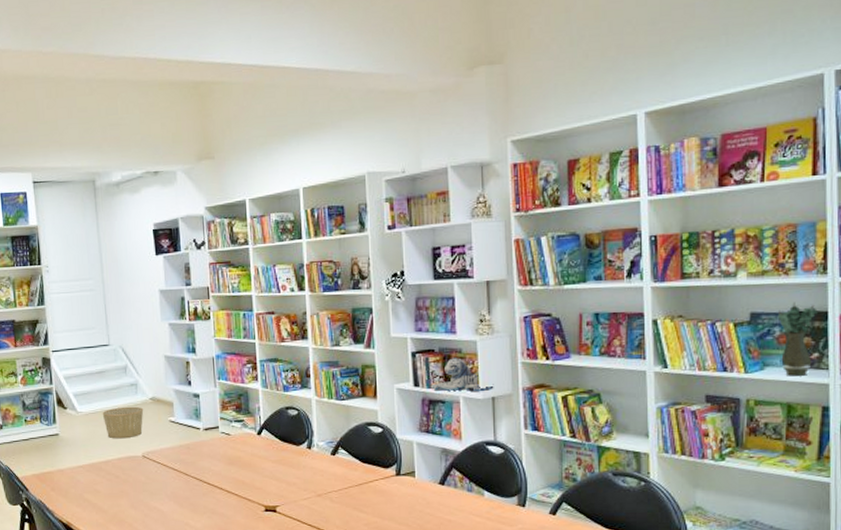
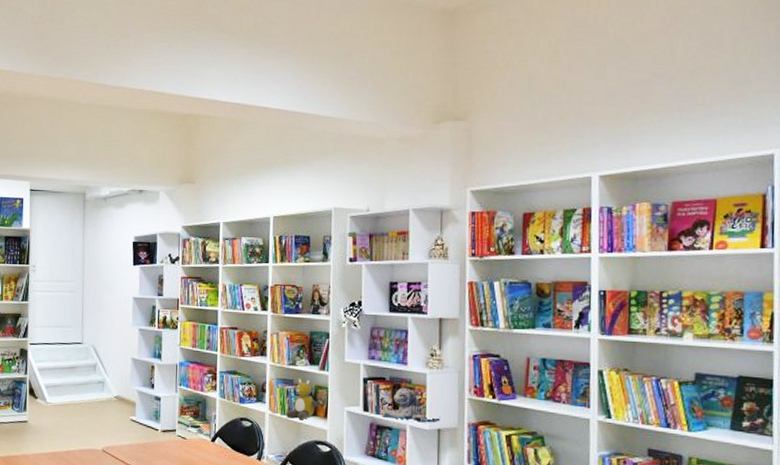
basket: present [102,406,144,439] -> none [69,402,108,432]
toy bear: none [334,359,366,403] -> present [286,378,318,420]
vase: present [777,302,818,376] -> none [722,367,763,440]

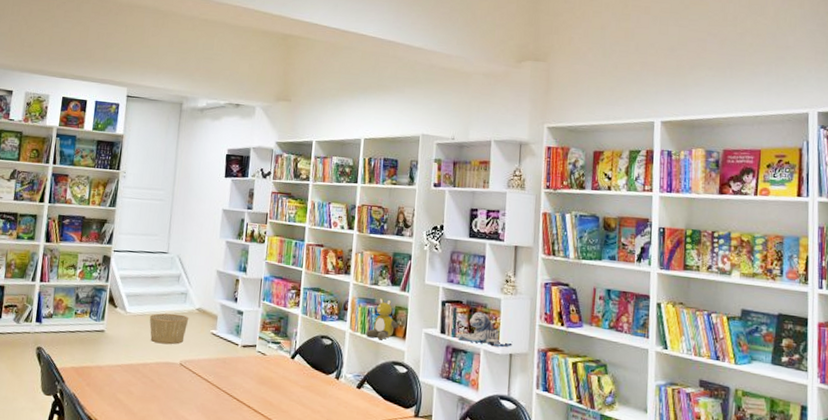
basket: none [69,402,108,432] -> present [149,313,189,345]

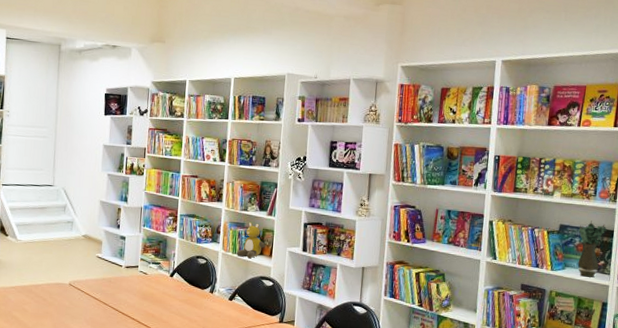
basket: present [149,313,189,345] -> none [39,240,76,268]
plush toy: present [455,311,513,348] -> none [315,232,365,262]
vase: none [764,305,799,374] -> present [577,220,607,277]

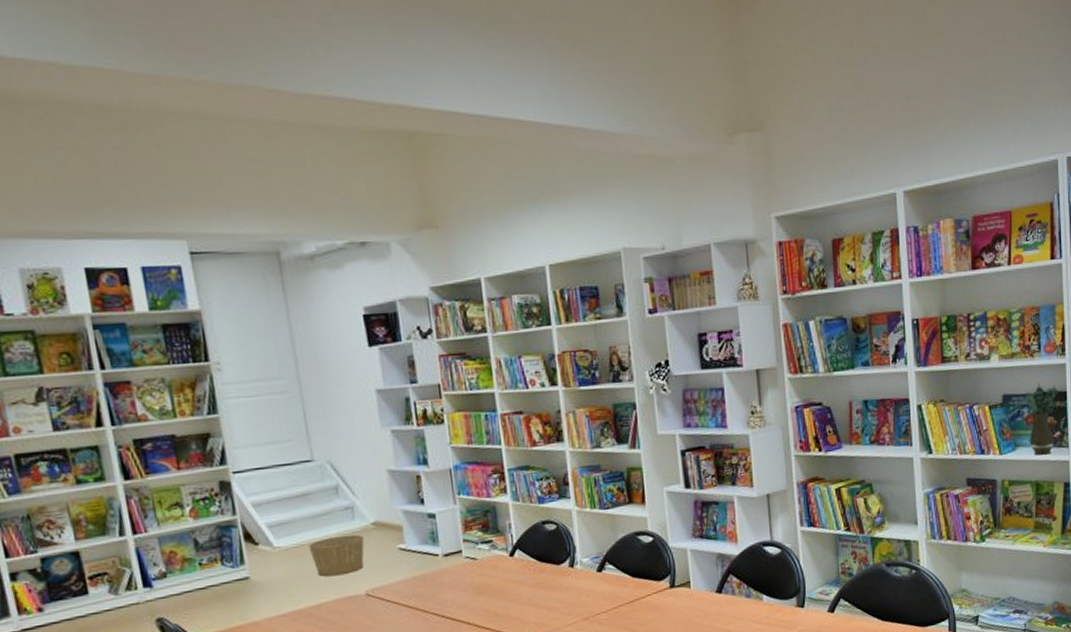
basket: none [39,240,76,268] -> present [308,534,365,577]
toy bear: present [237,222,265,259] -> none [597,461,633,512]

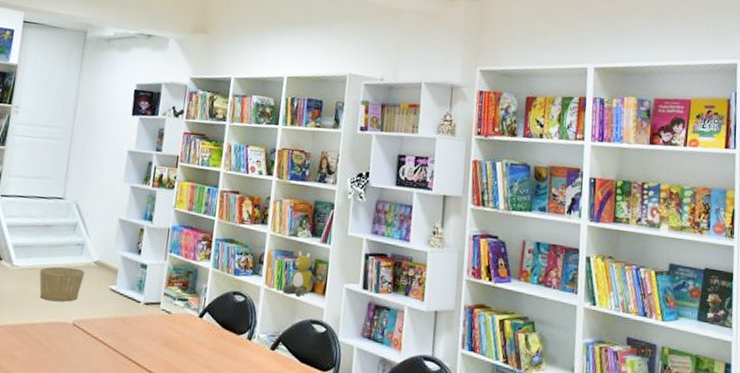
toy bear: none [597,461,633,512] -> present [282,251,317,297]
vase: present [1025,383,1058,455] -> none [691,260,725,331]

